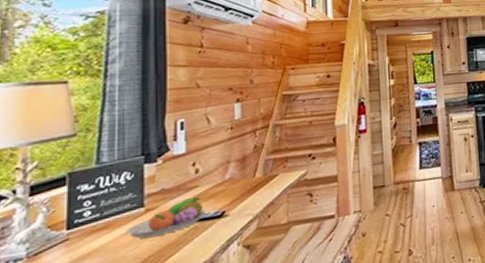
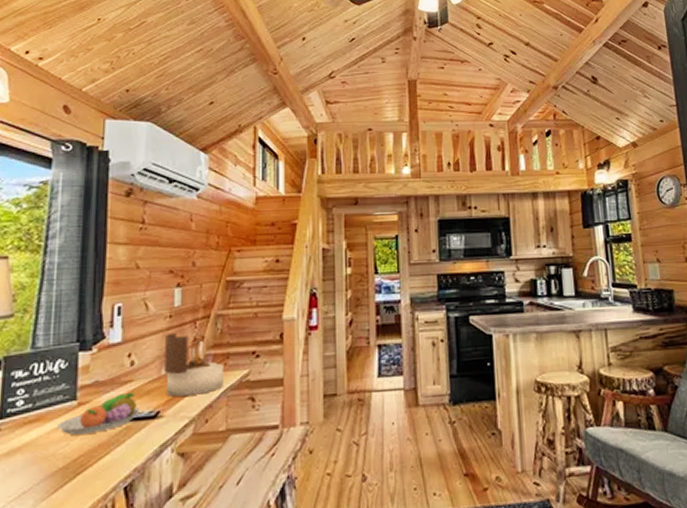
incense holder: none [228,143,283,198] -> present [164,333,223,397]

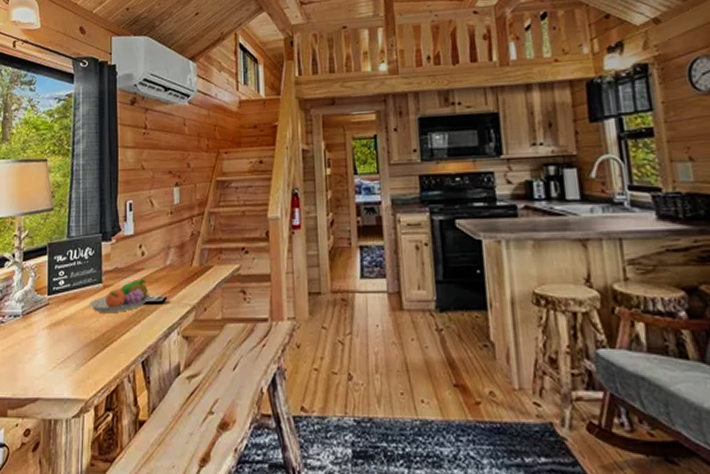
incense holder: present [164,333,223,397] -> none [168,228,218,285]

